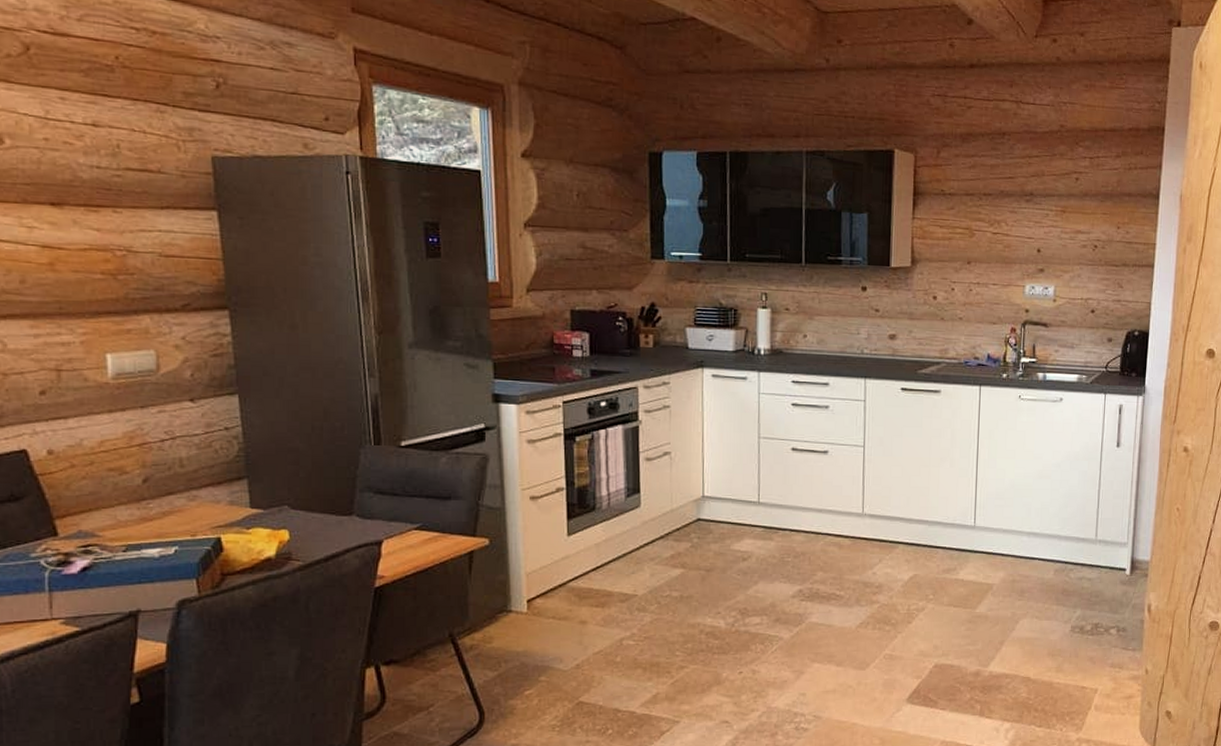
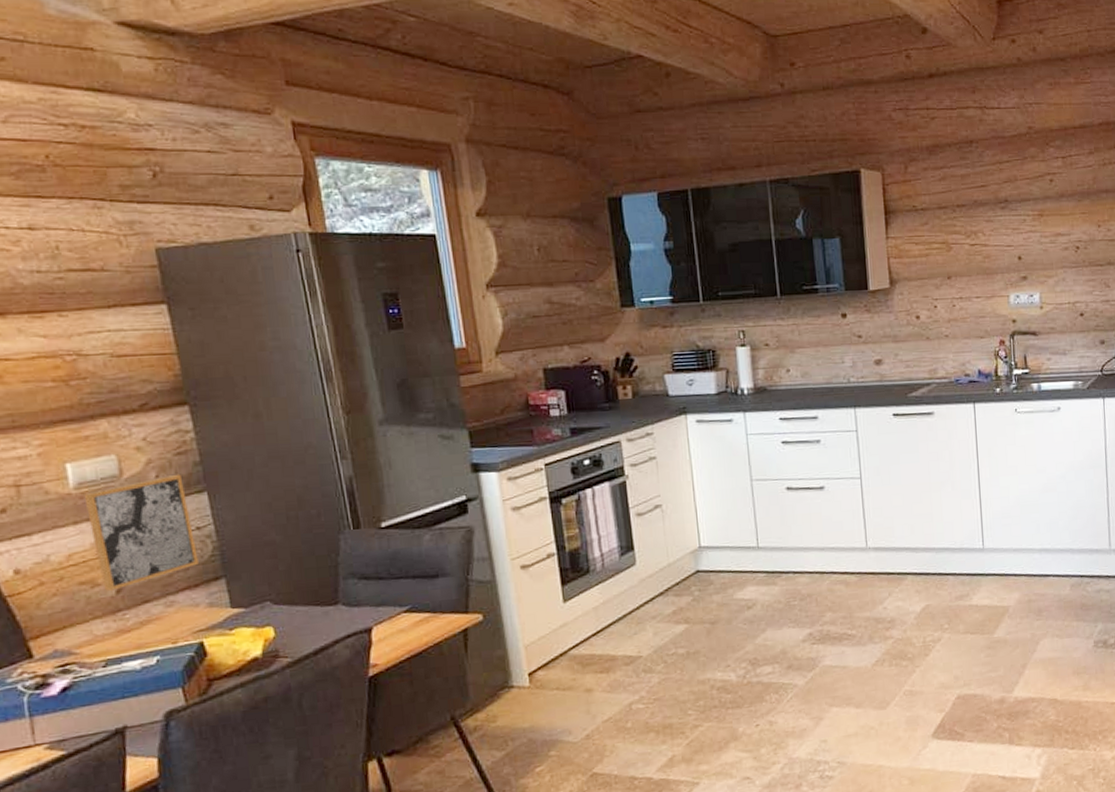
wall art: none [120,374,223,480] -> present [83,474,199,591]

